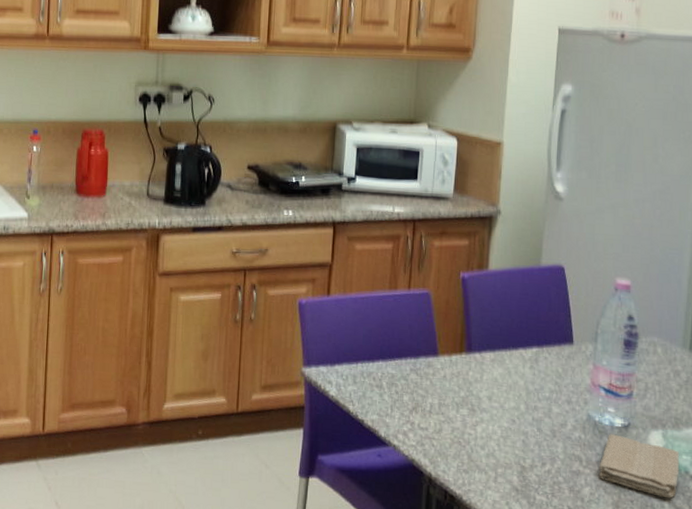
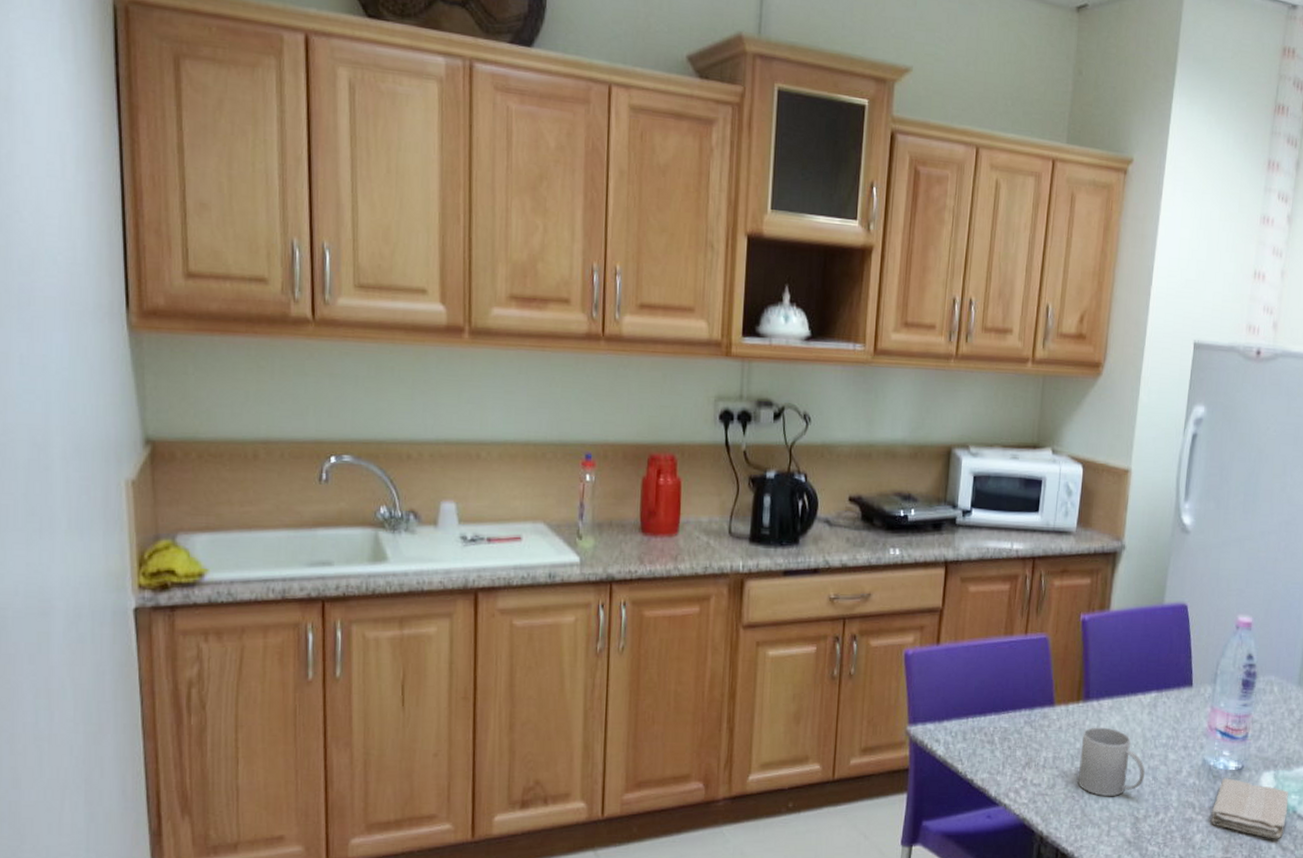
mug: none [463,377,530,444] -> present [1077,727,1146,796]

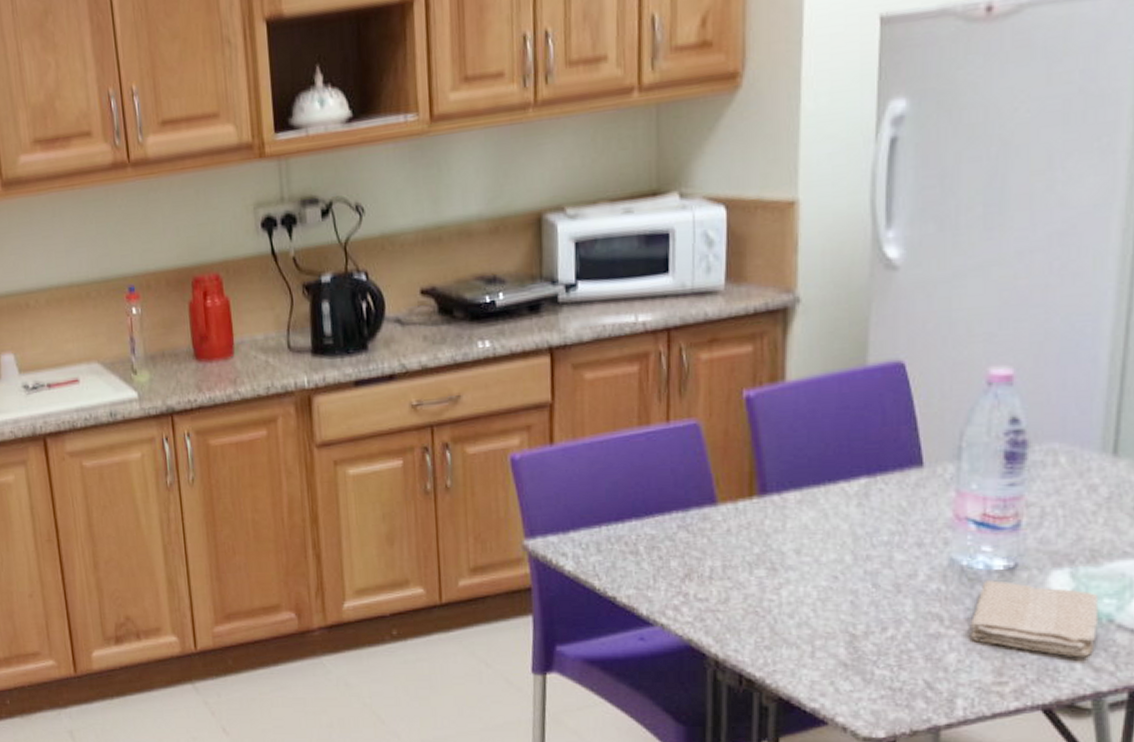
mug: present [1077,727,1146,796] -> none [760,526,861,610]

